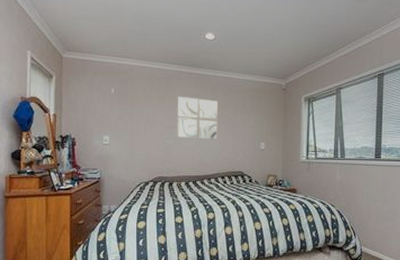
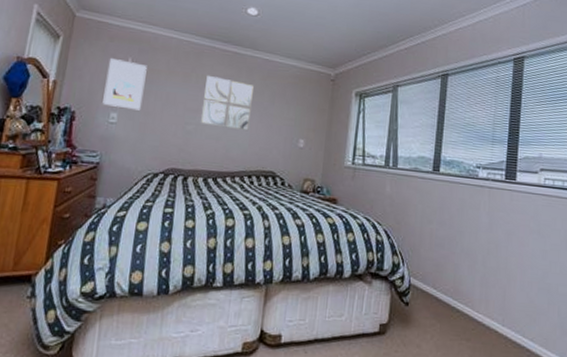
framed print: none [96,91,128,132] -> present [103,58,147,111]

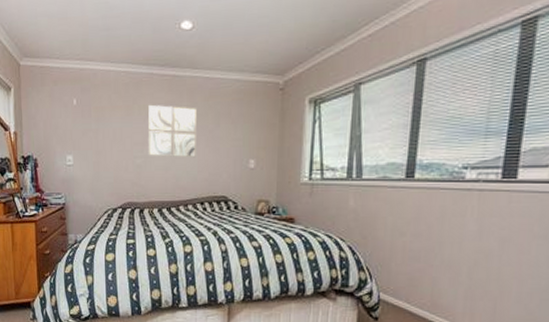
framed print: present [103,58,147,111] -> none [56,102,93,150]

